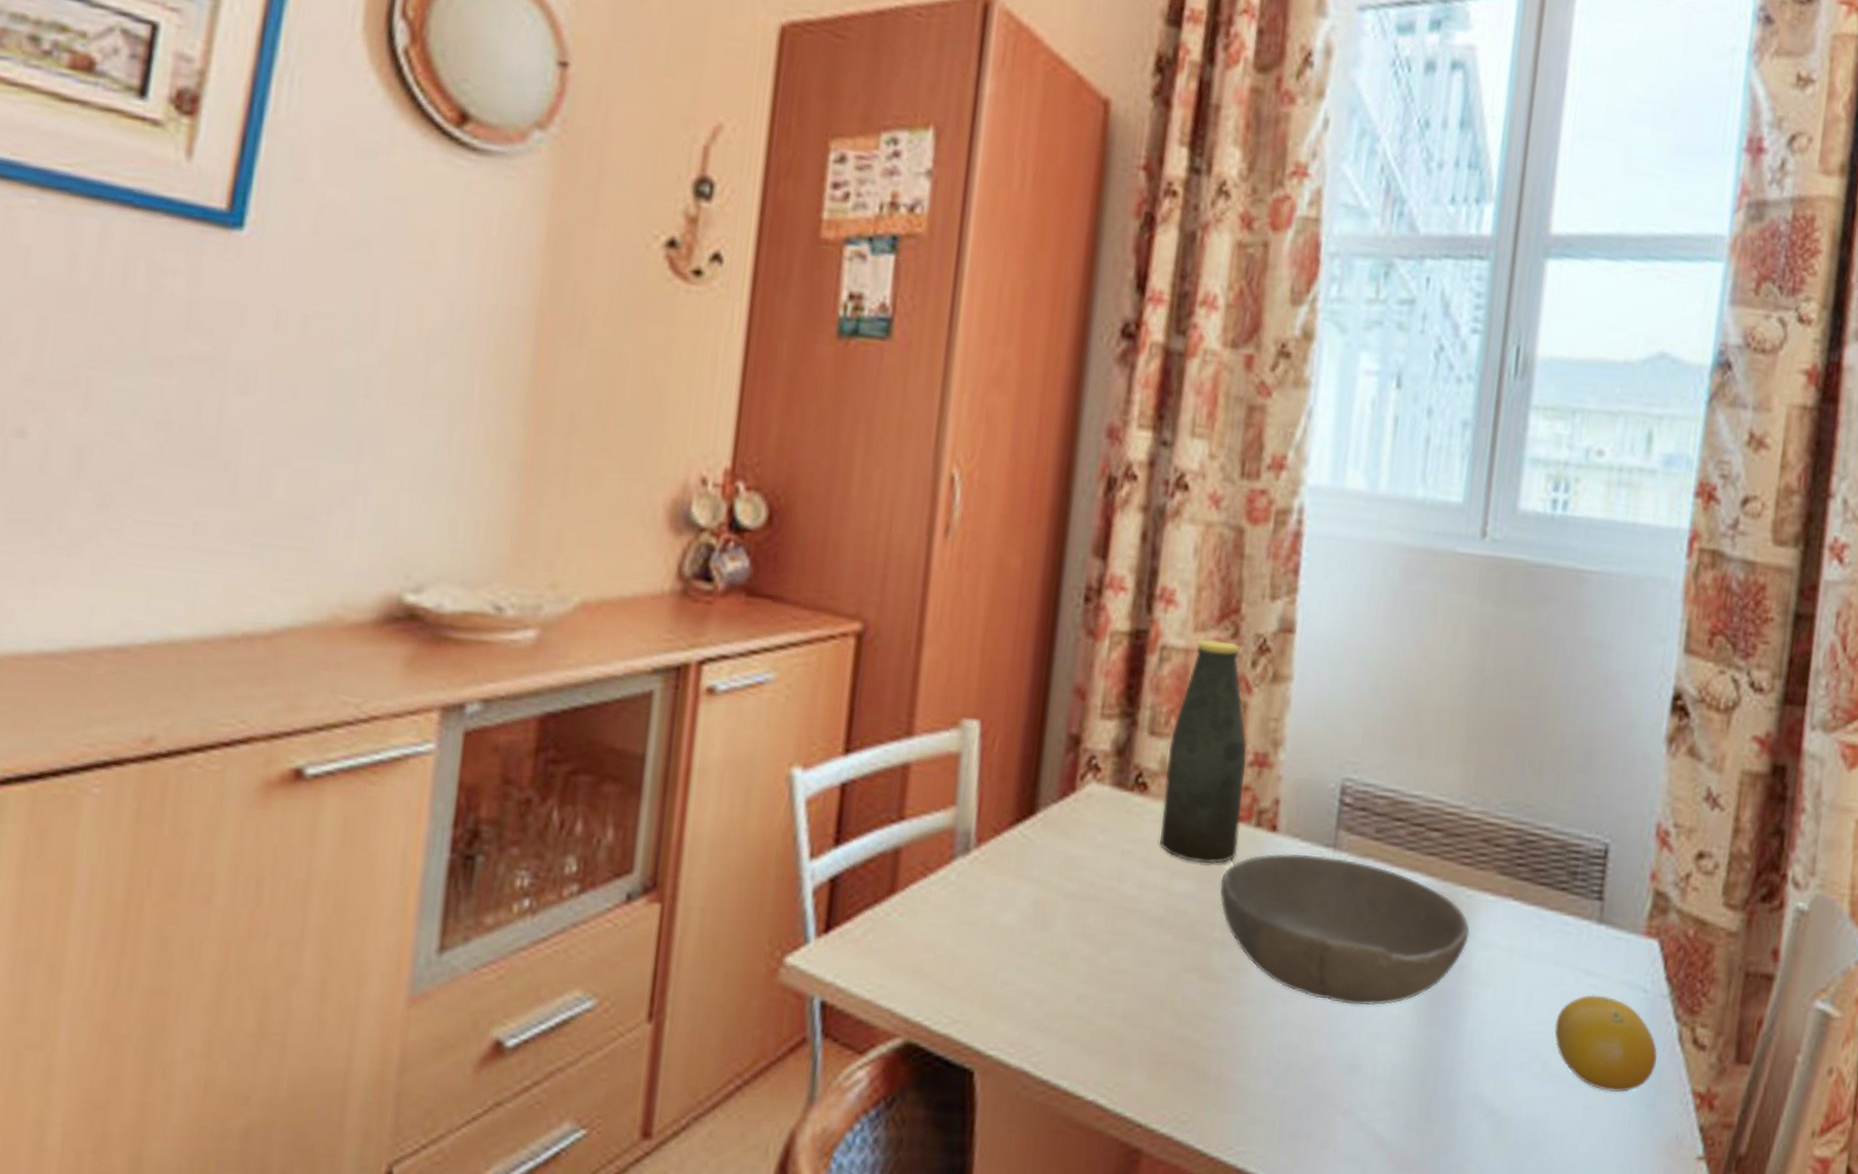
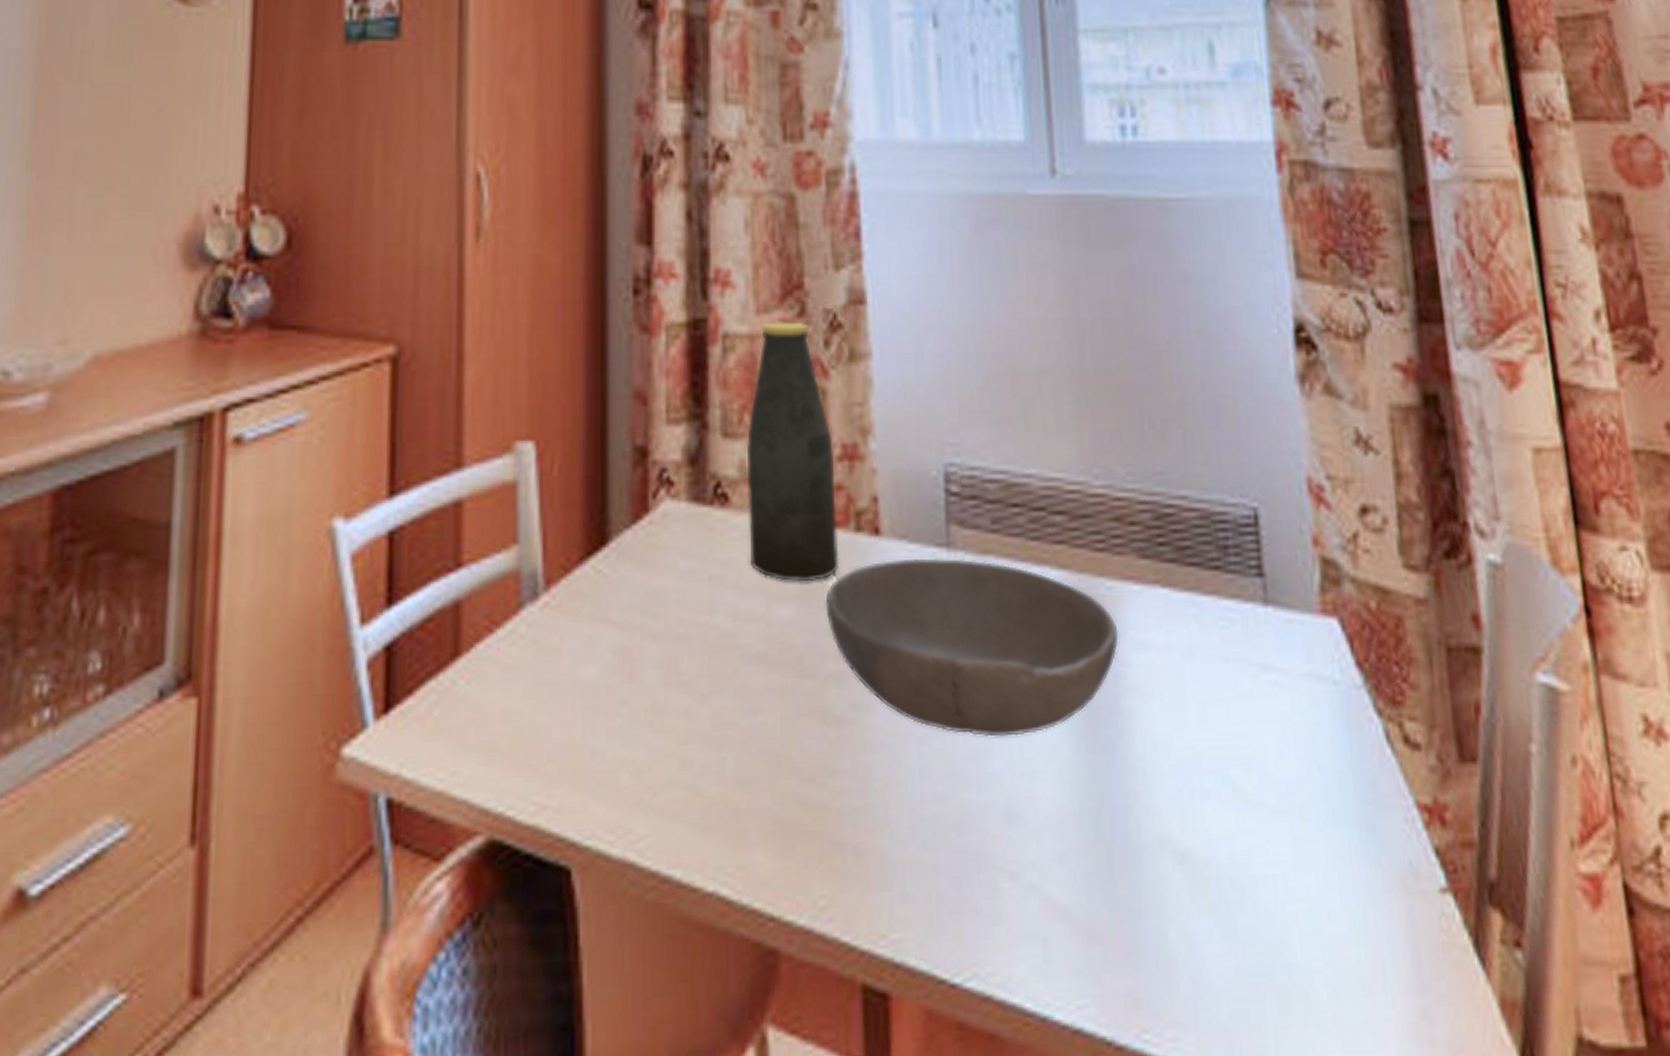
fruit: present [1555,995,1658,1093] -> none [1238,694,1367,816]

